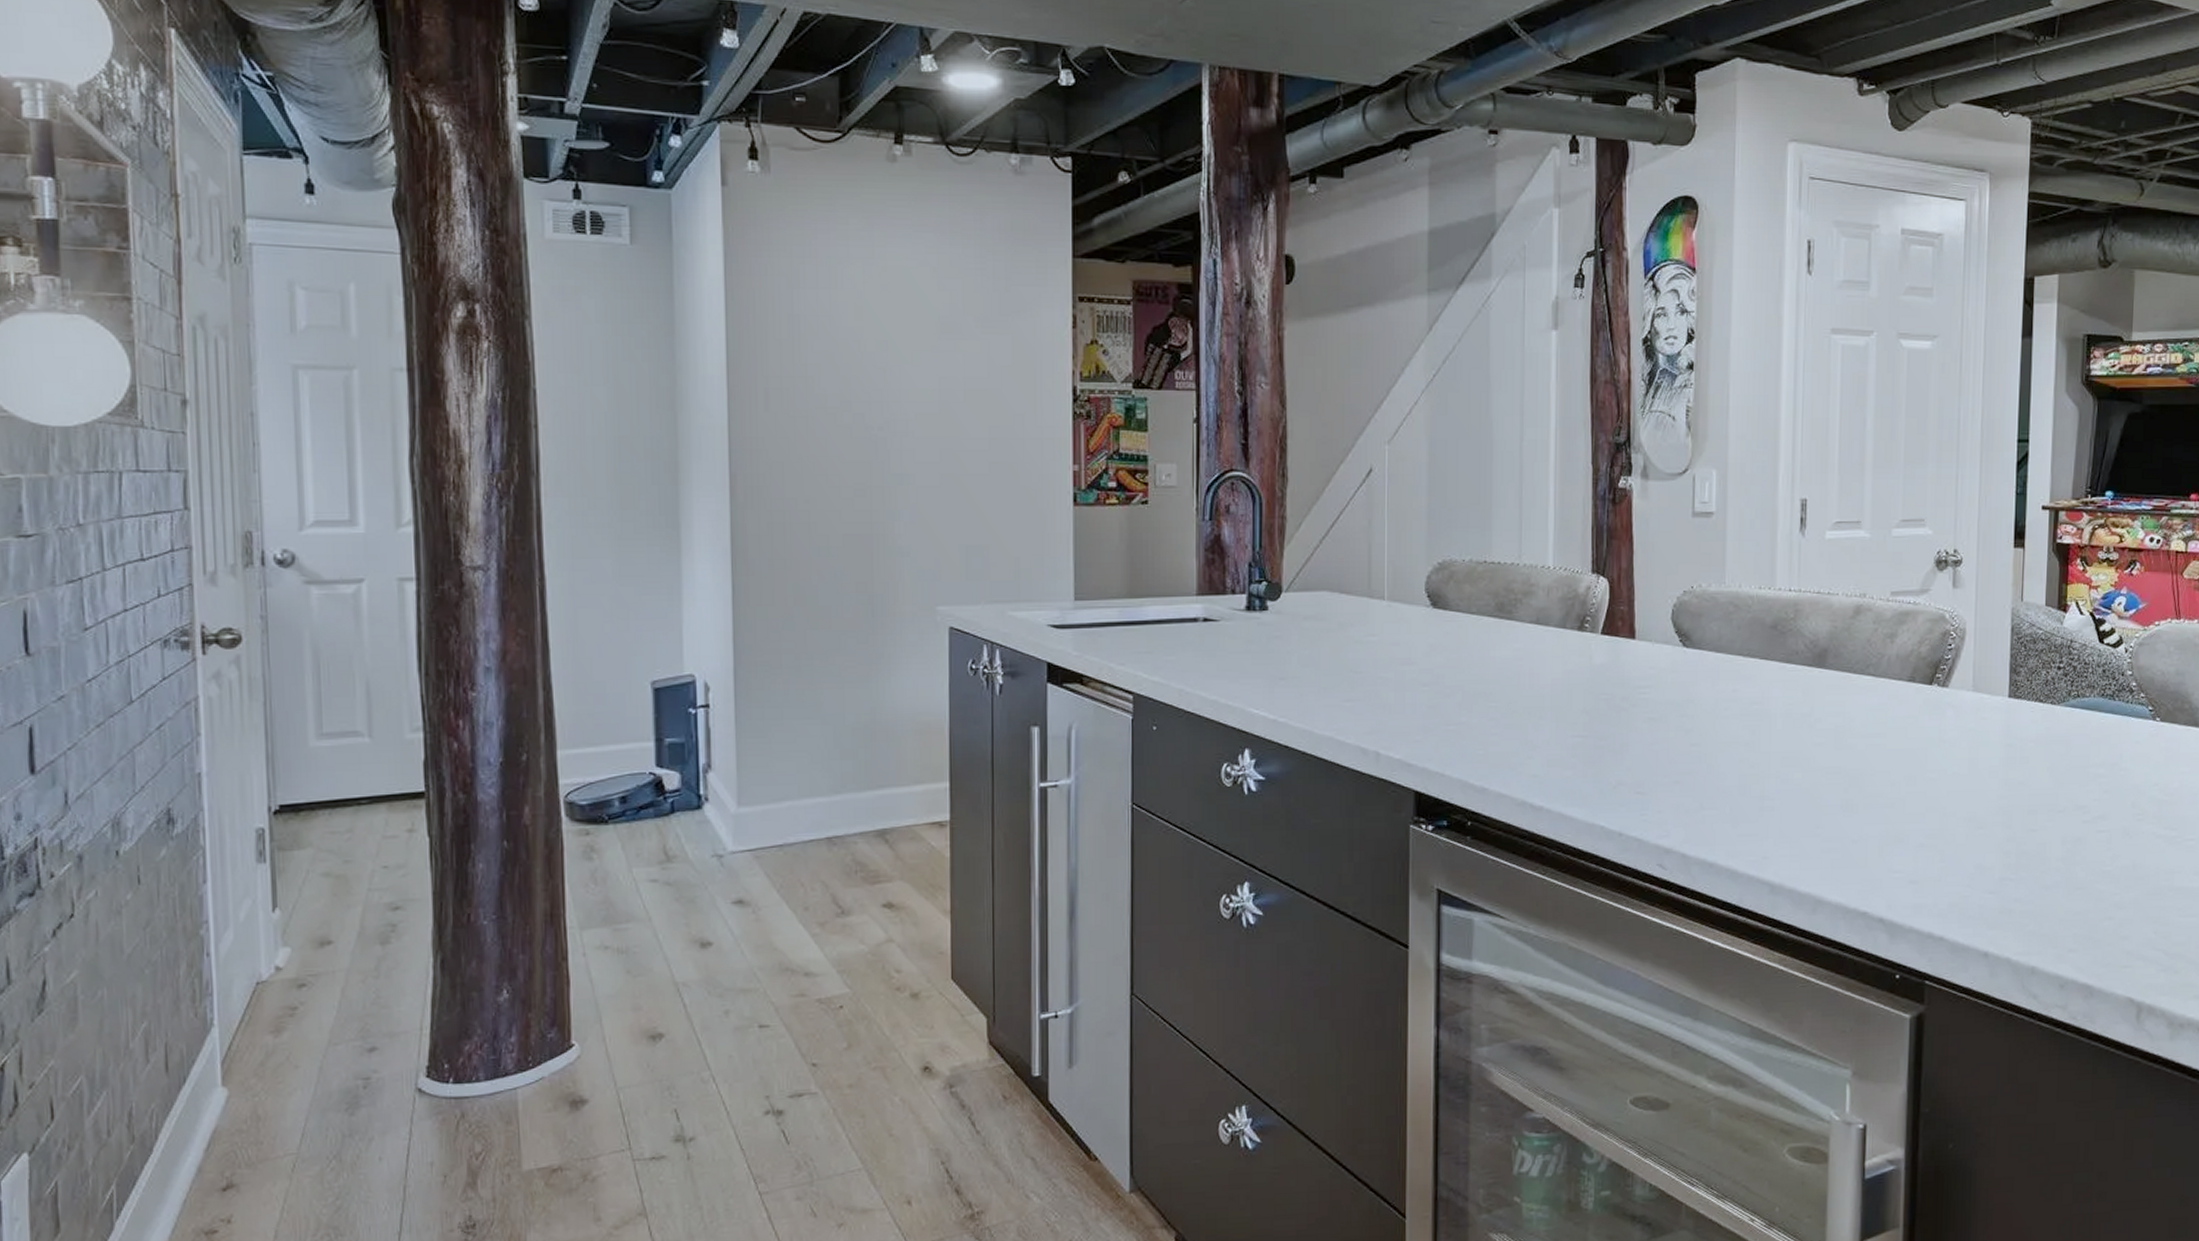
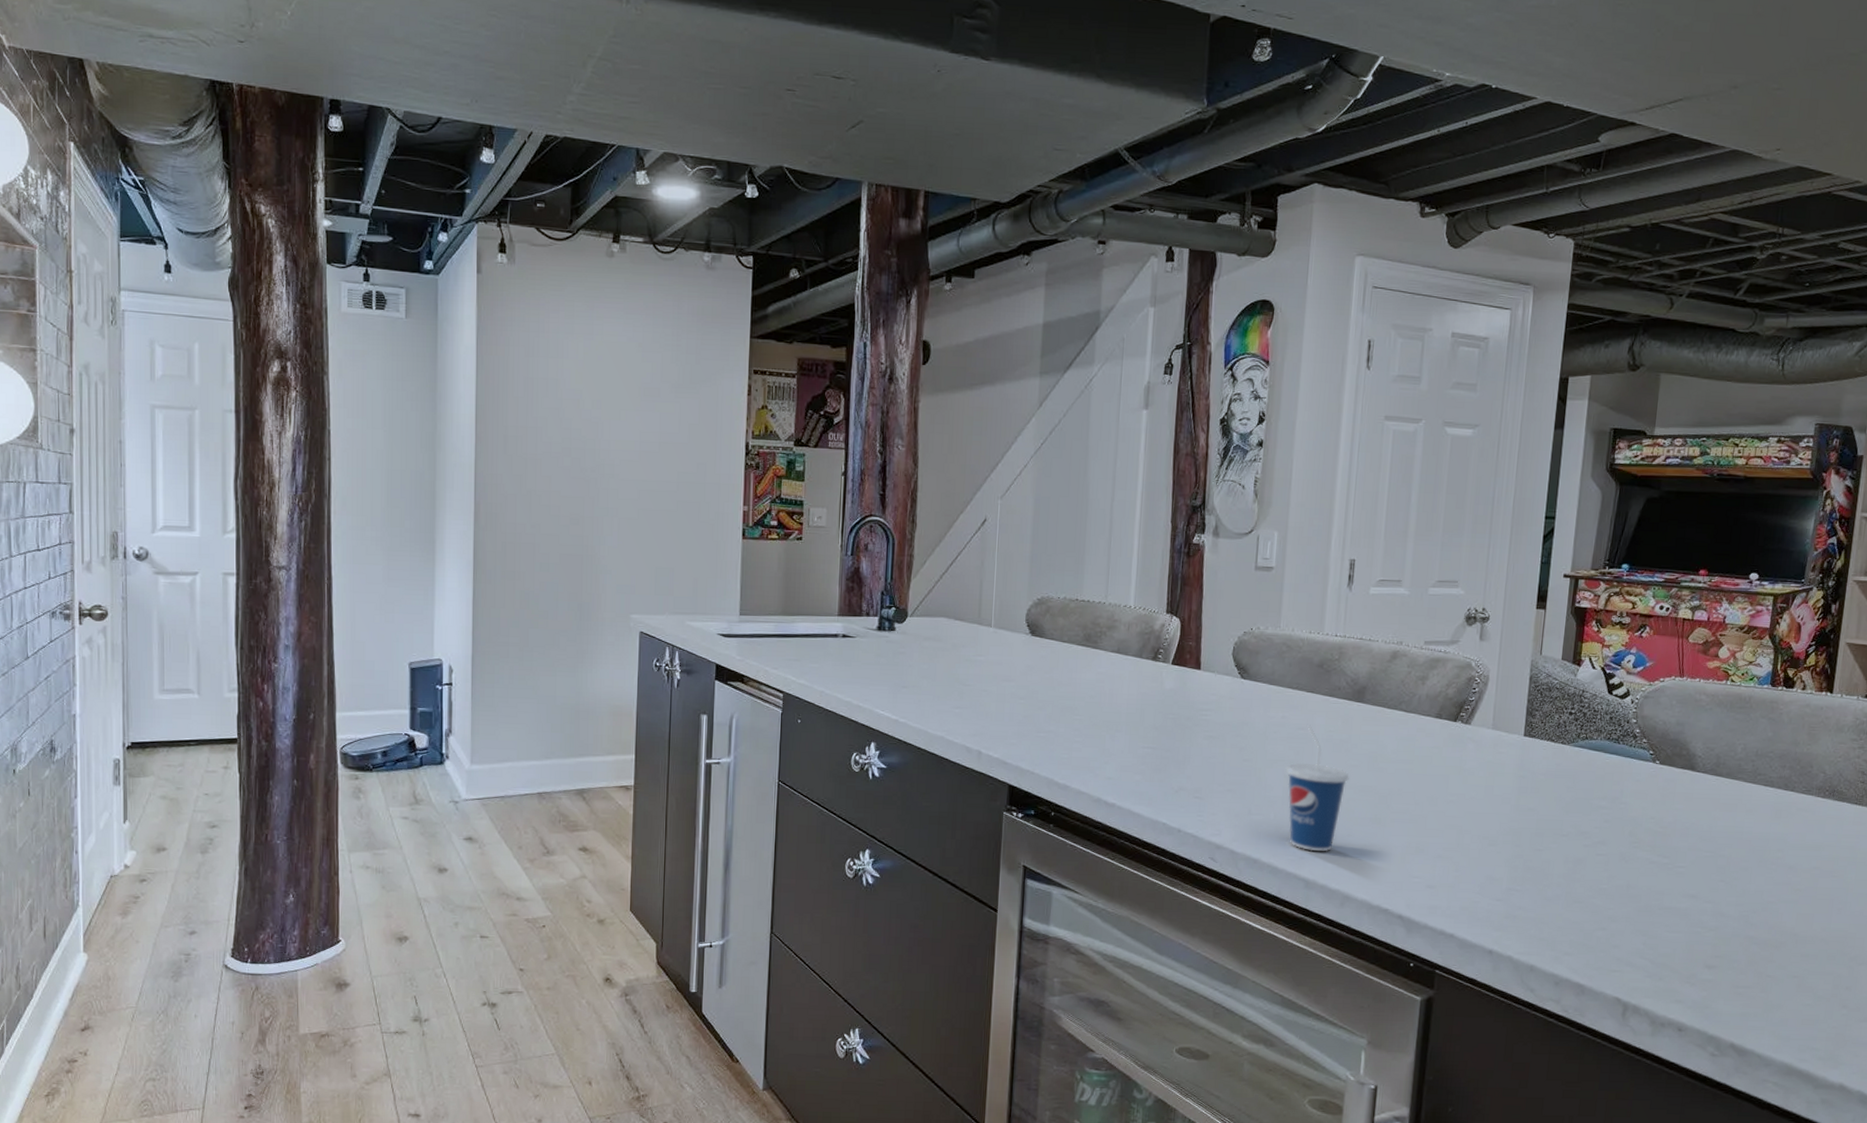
cup: none [1740,698,1814,848] -> present [1285,725,1349,851]

